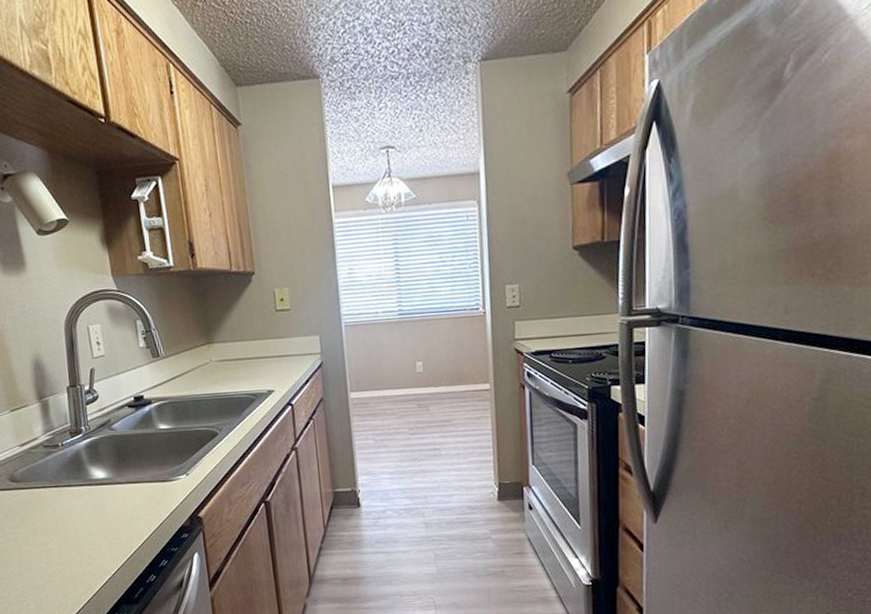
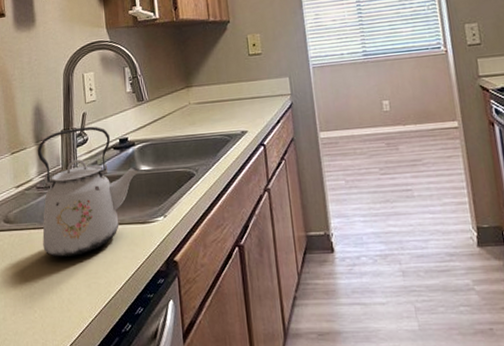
kettle: none [40,383,159,515] -> present [37,126,141,257]

